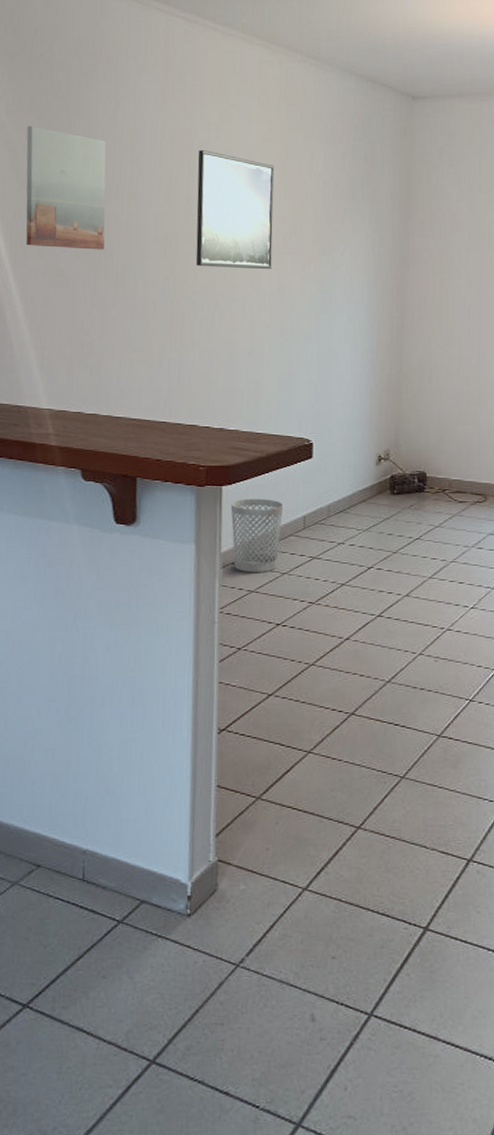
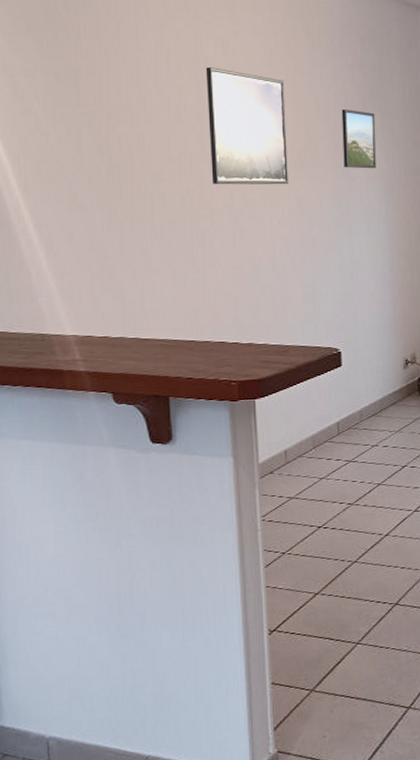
wall art: present [26,126,106,250] -> none [25,49,117,173]
wastebasket: present [230,498,284,573] -> none [265,408,317,480]
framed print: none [328,197,364,258] -> present [341,109,376,169]

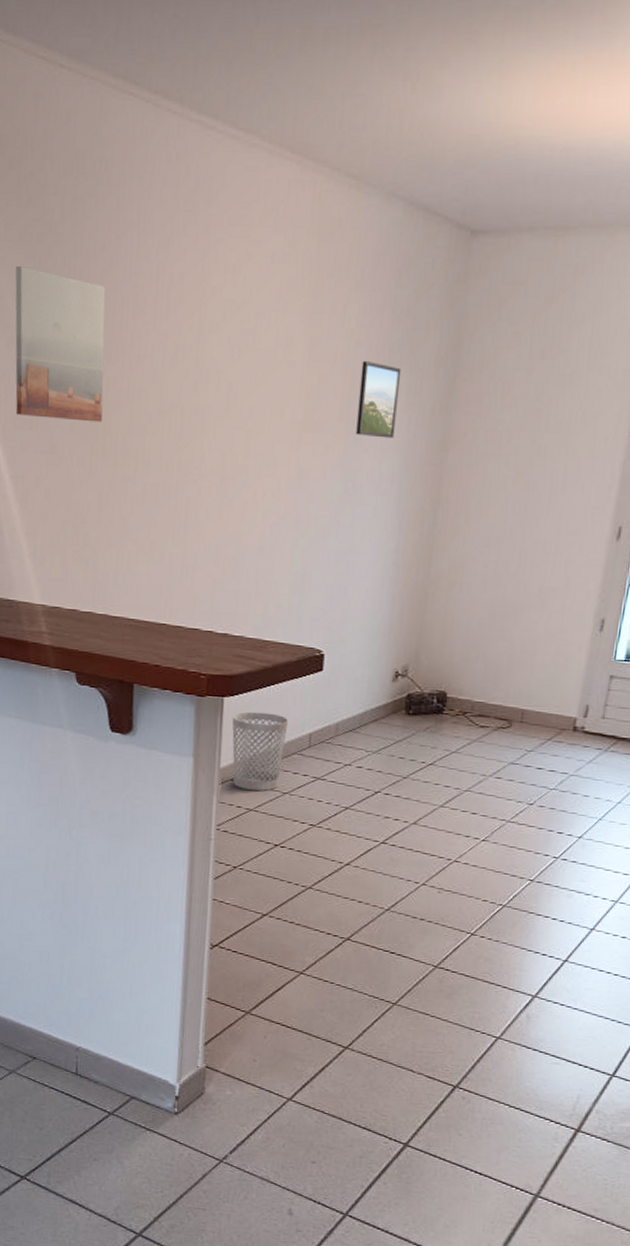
wall art: none [25,49,117,173] -> present [15,266,106,422]
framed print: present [205,67,288,185] -> none [203,299,300,451]
wastebasket: none [265,408,317,480] -> present [232,711,289,791]

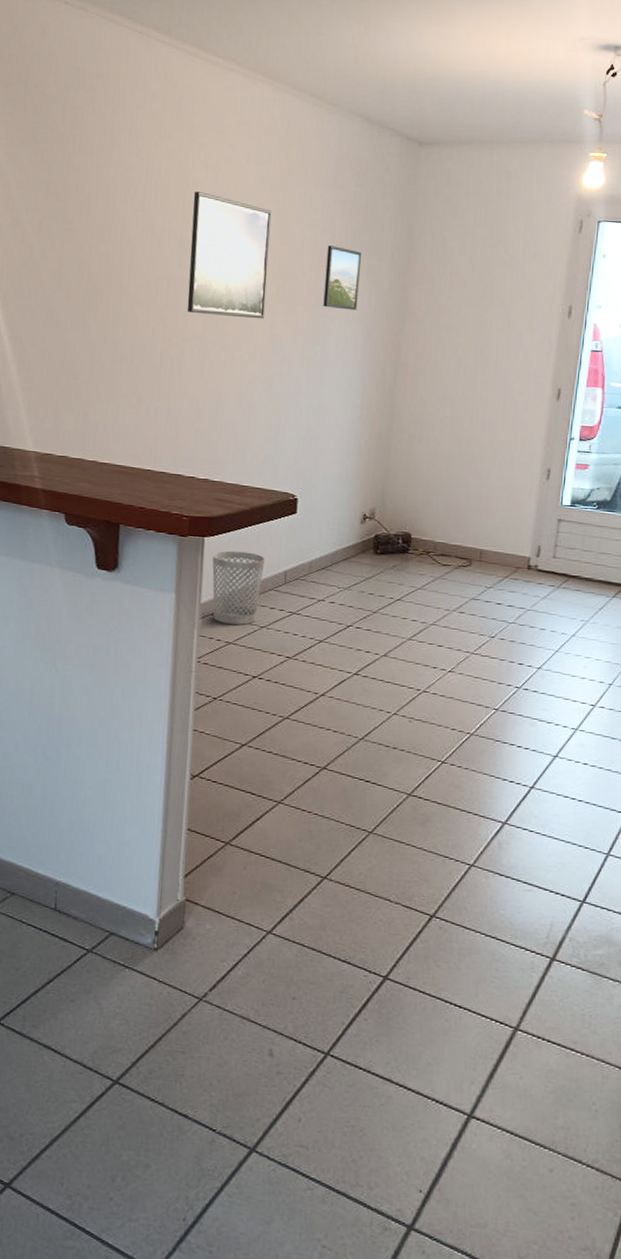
wall art: present [15,266,106,422] -> none [16,160,101,292]
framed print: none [203,299,300,451] -> present [187,192,272,320]

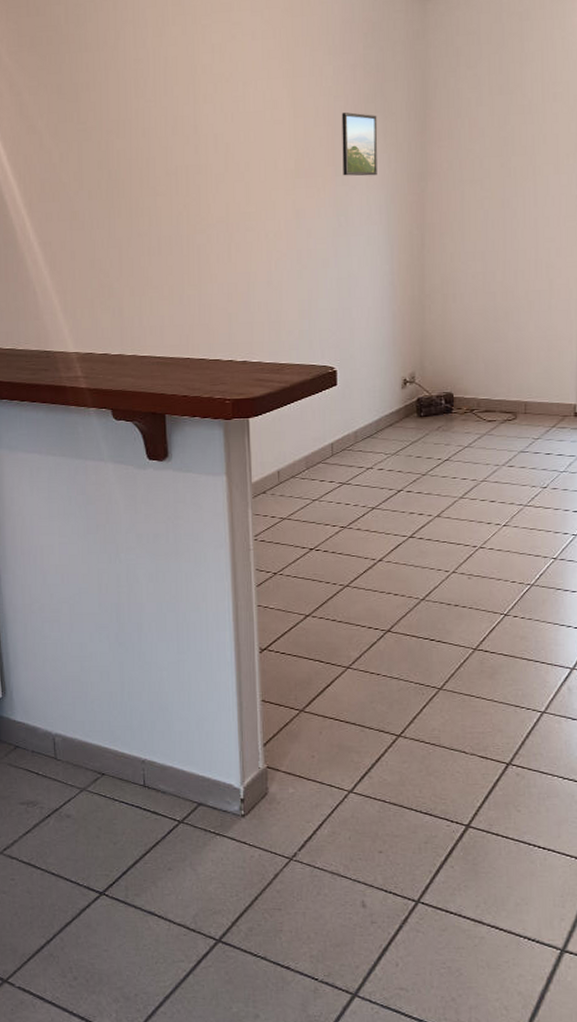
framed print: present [187,192,272,320] -> none [202,75,285,198]
wastebasket: present [212,550,266,625] -> none [258,428,311,501]

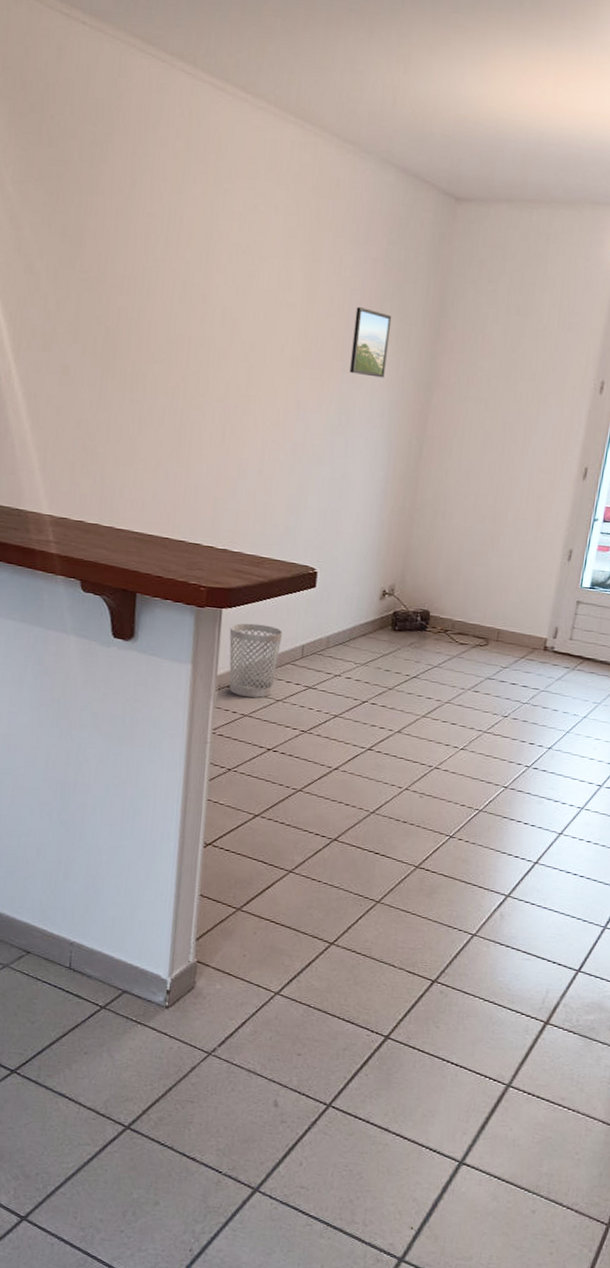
wastebasket: none [258,428,311,501] -> present [229,623,283,698]

